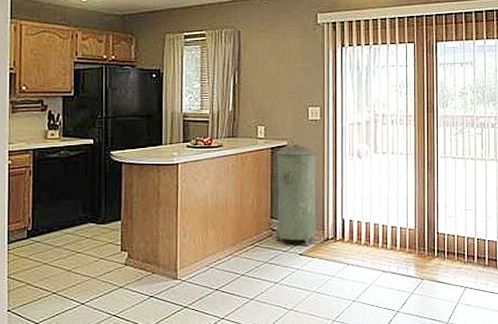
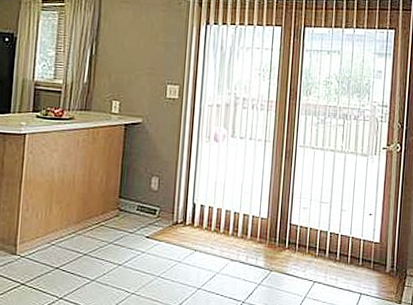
trash can: present [276,144,317,247] -> none [123,122,172,229]

